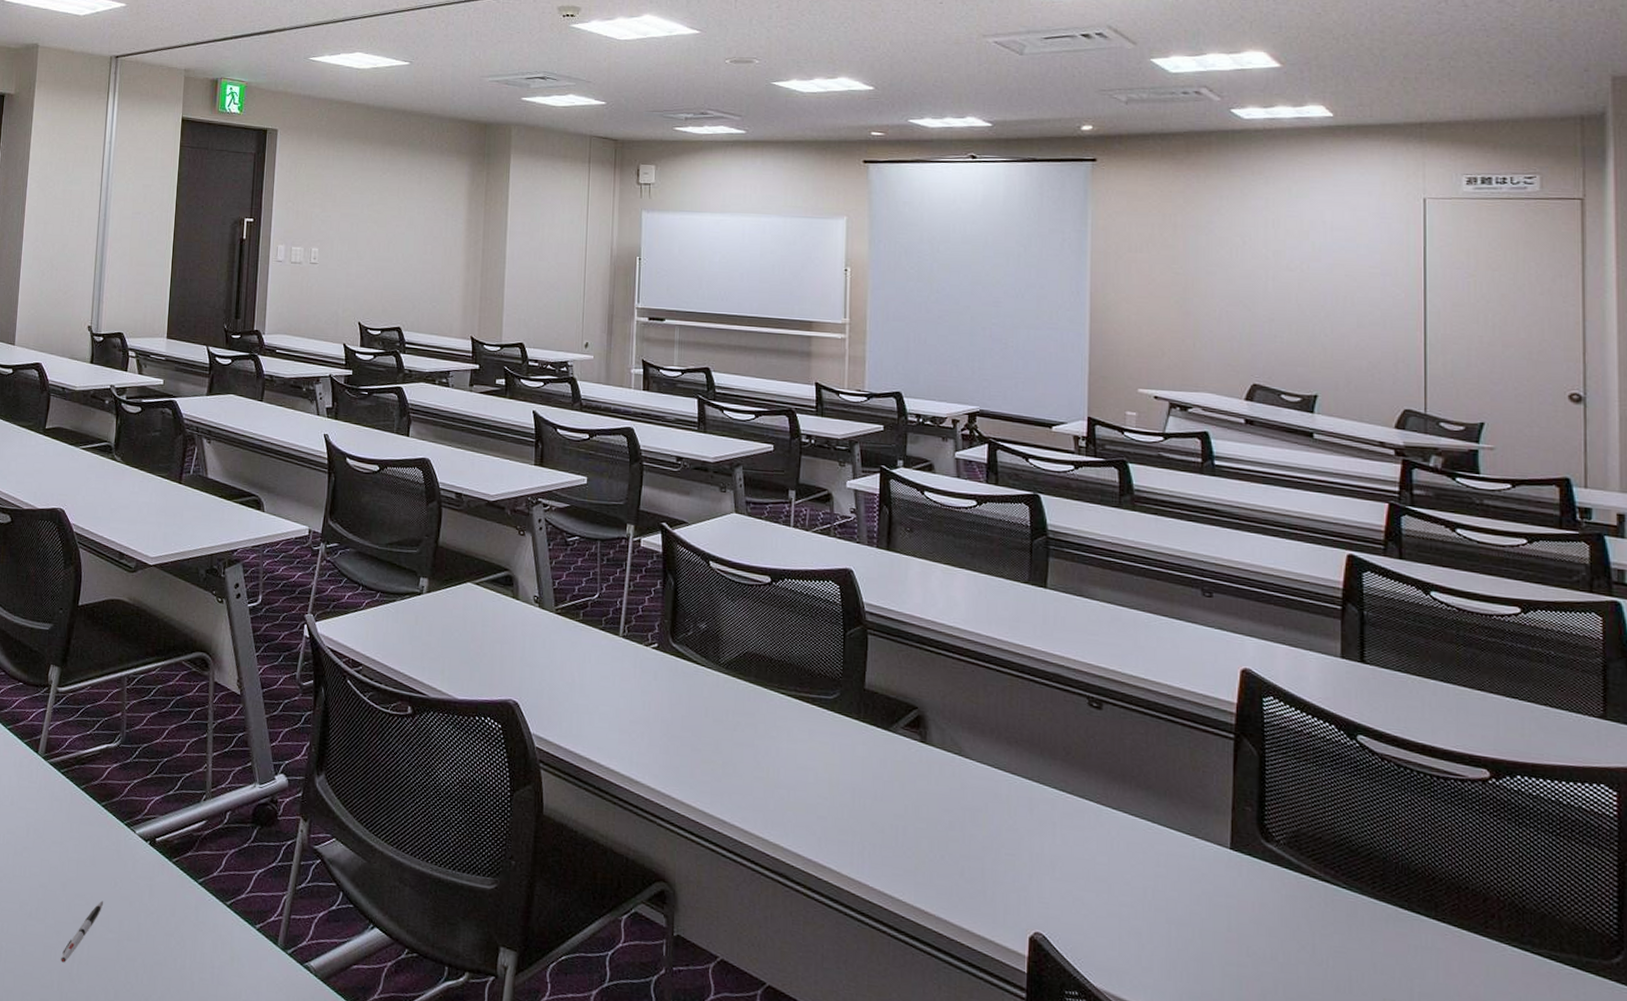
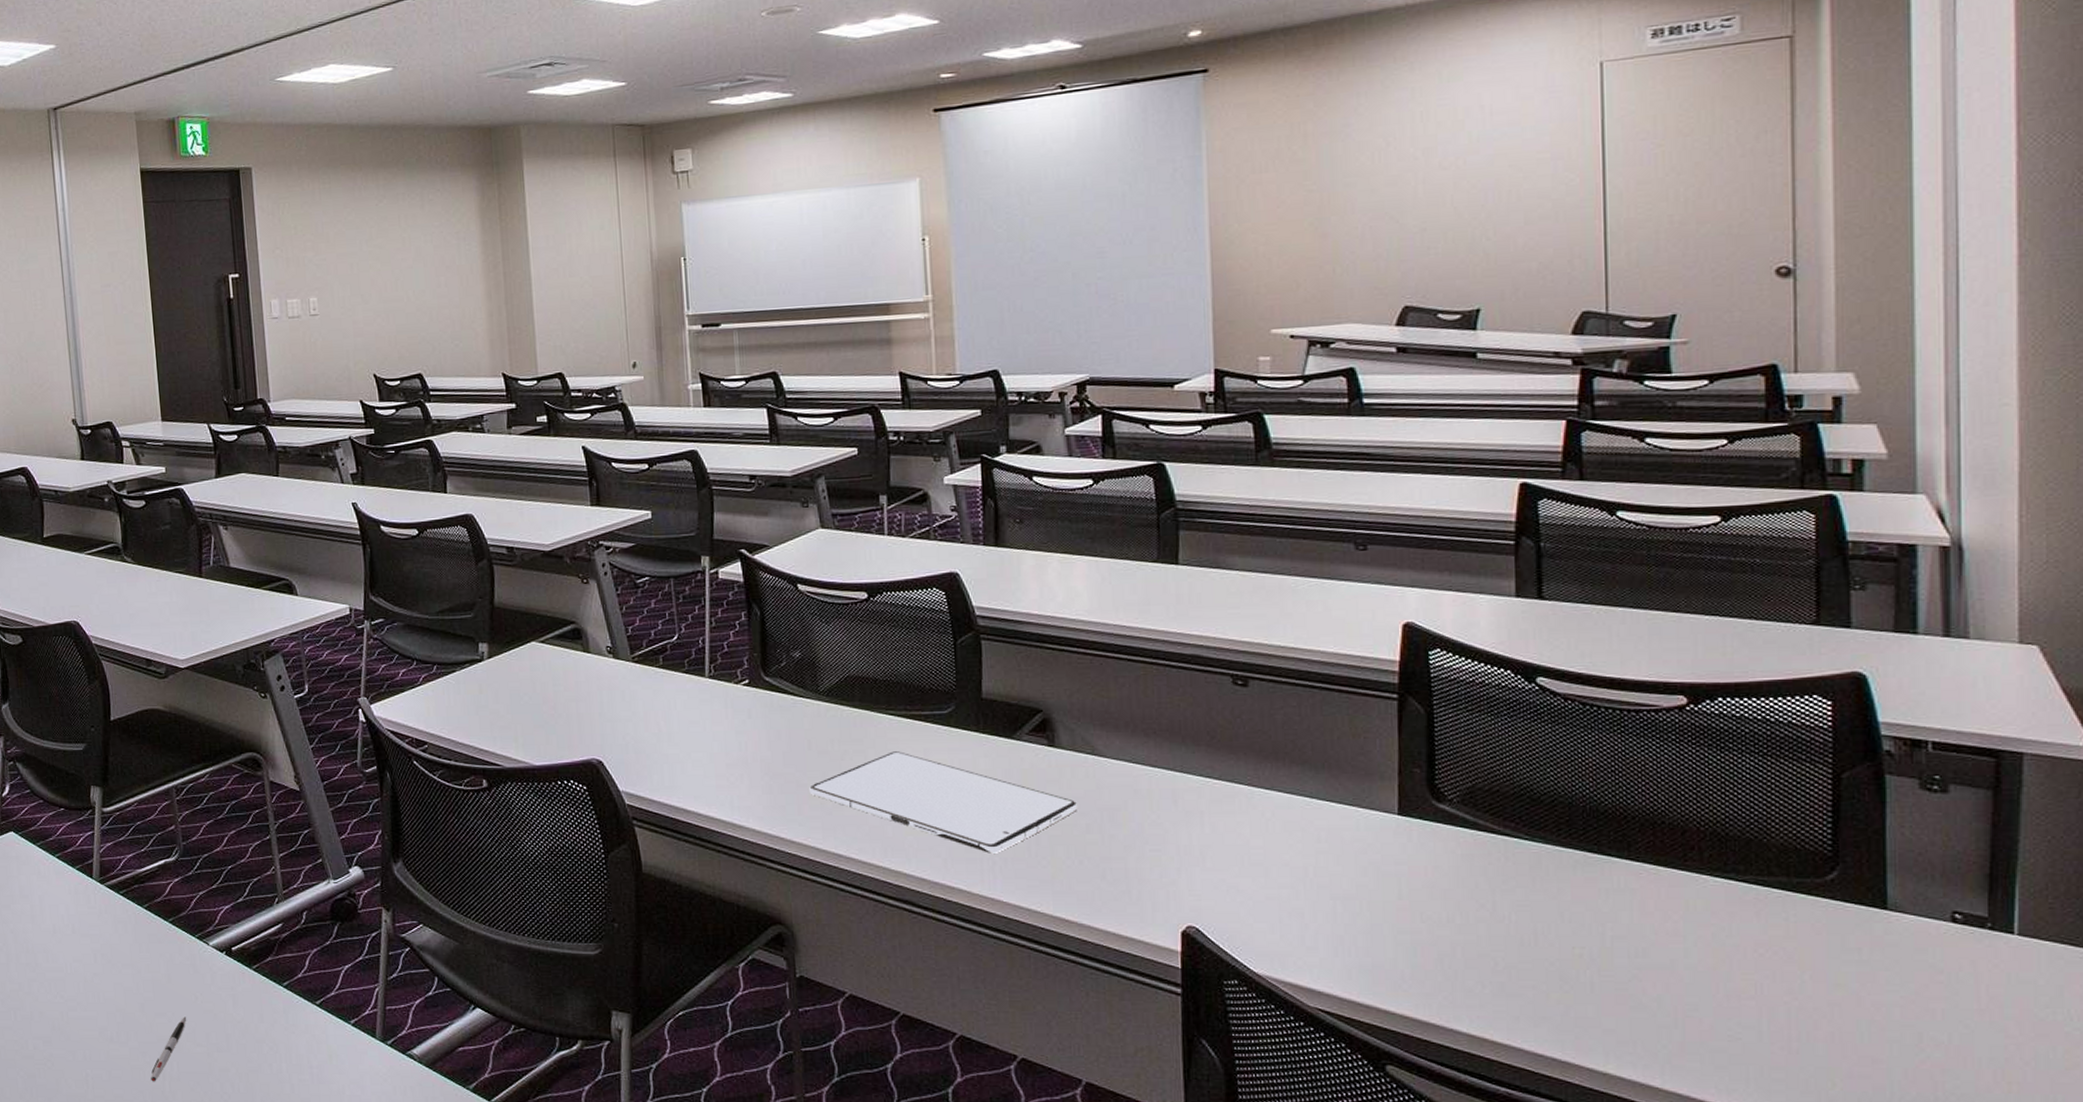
tablet: none [702,728,942,839] -> present [809,751,1077,853]

